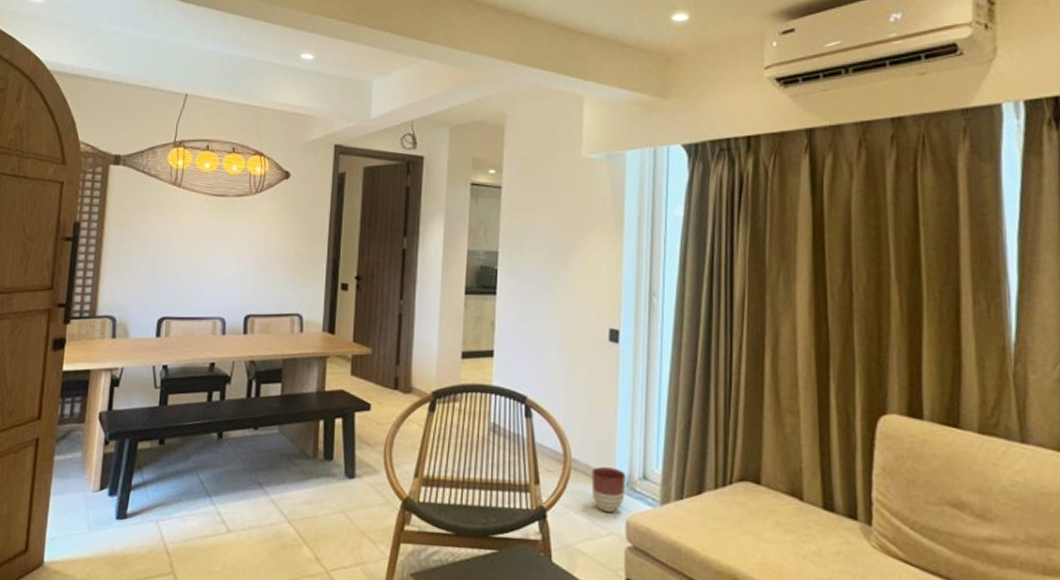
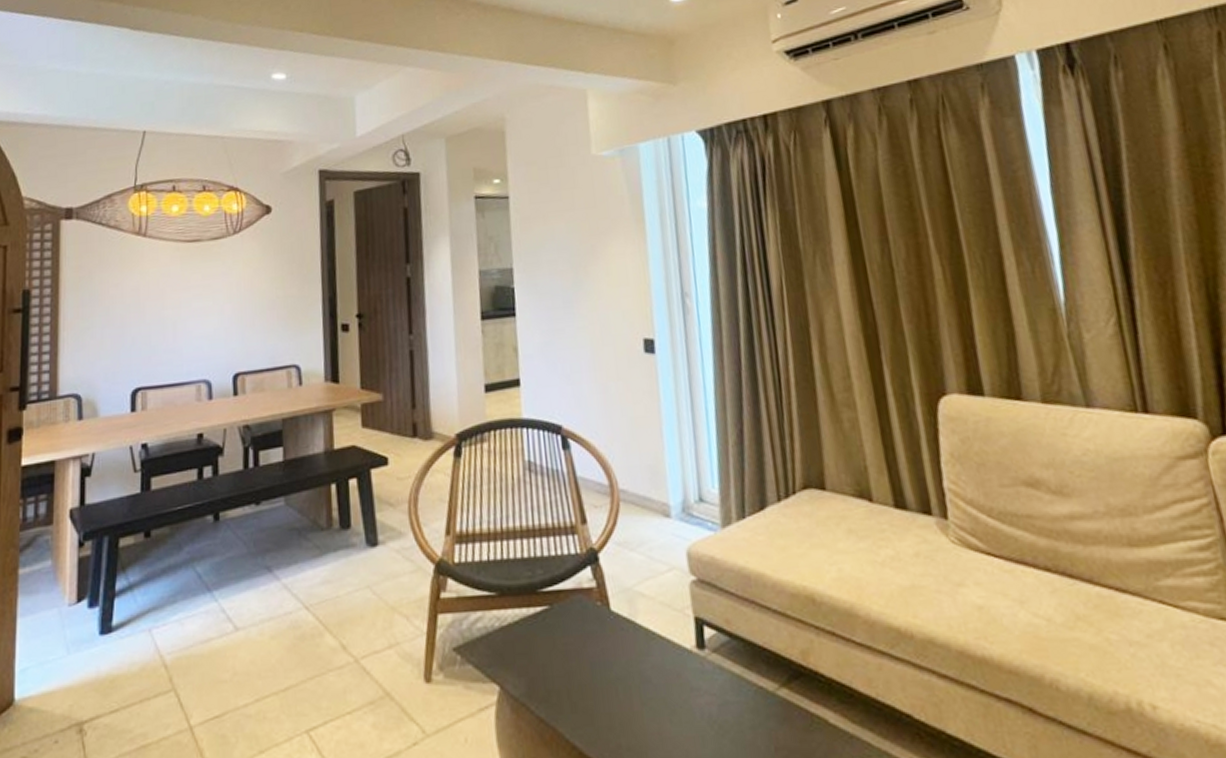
planter: present [591,467,626,512] -> none [642,493,682,544]

